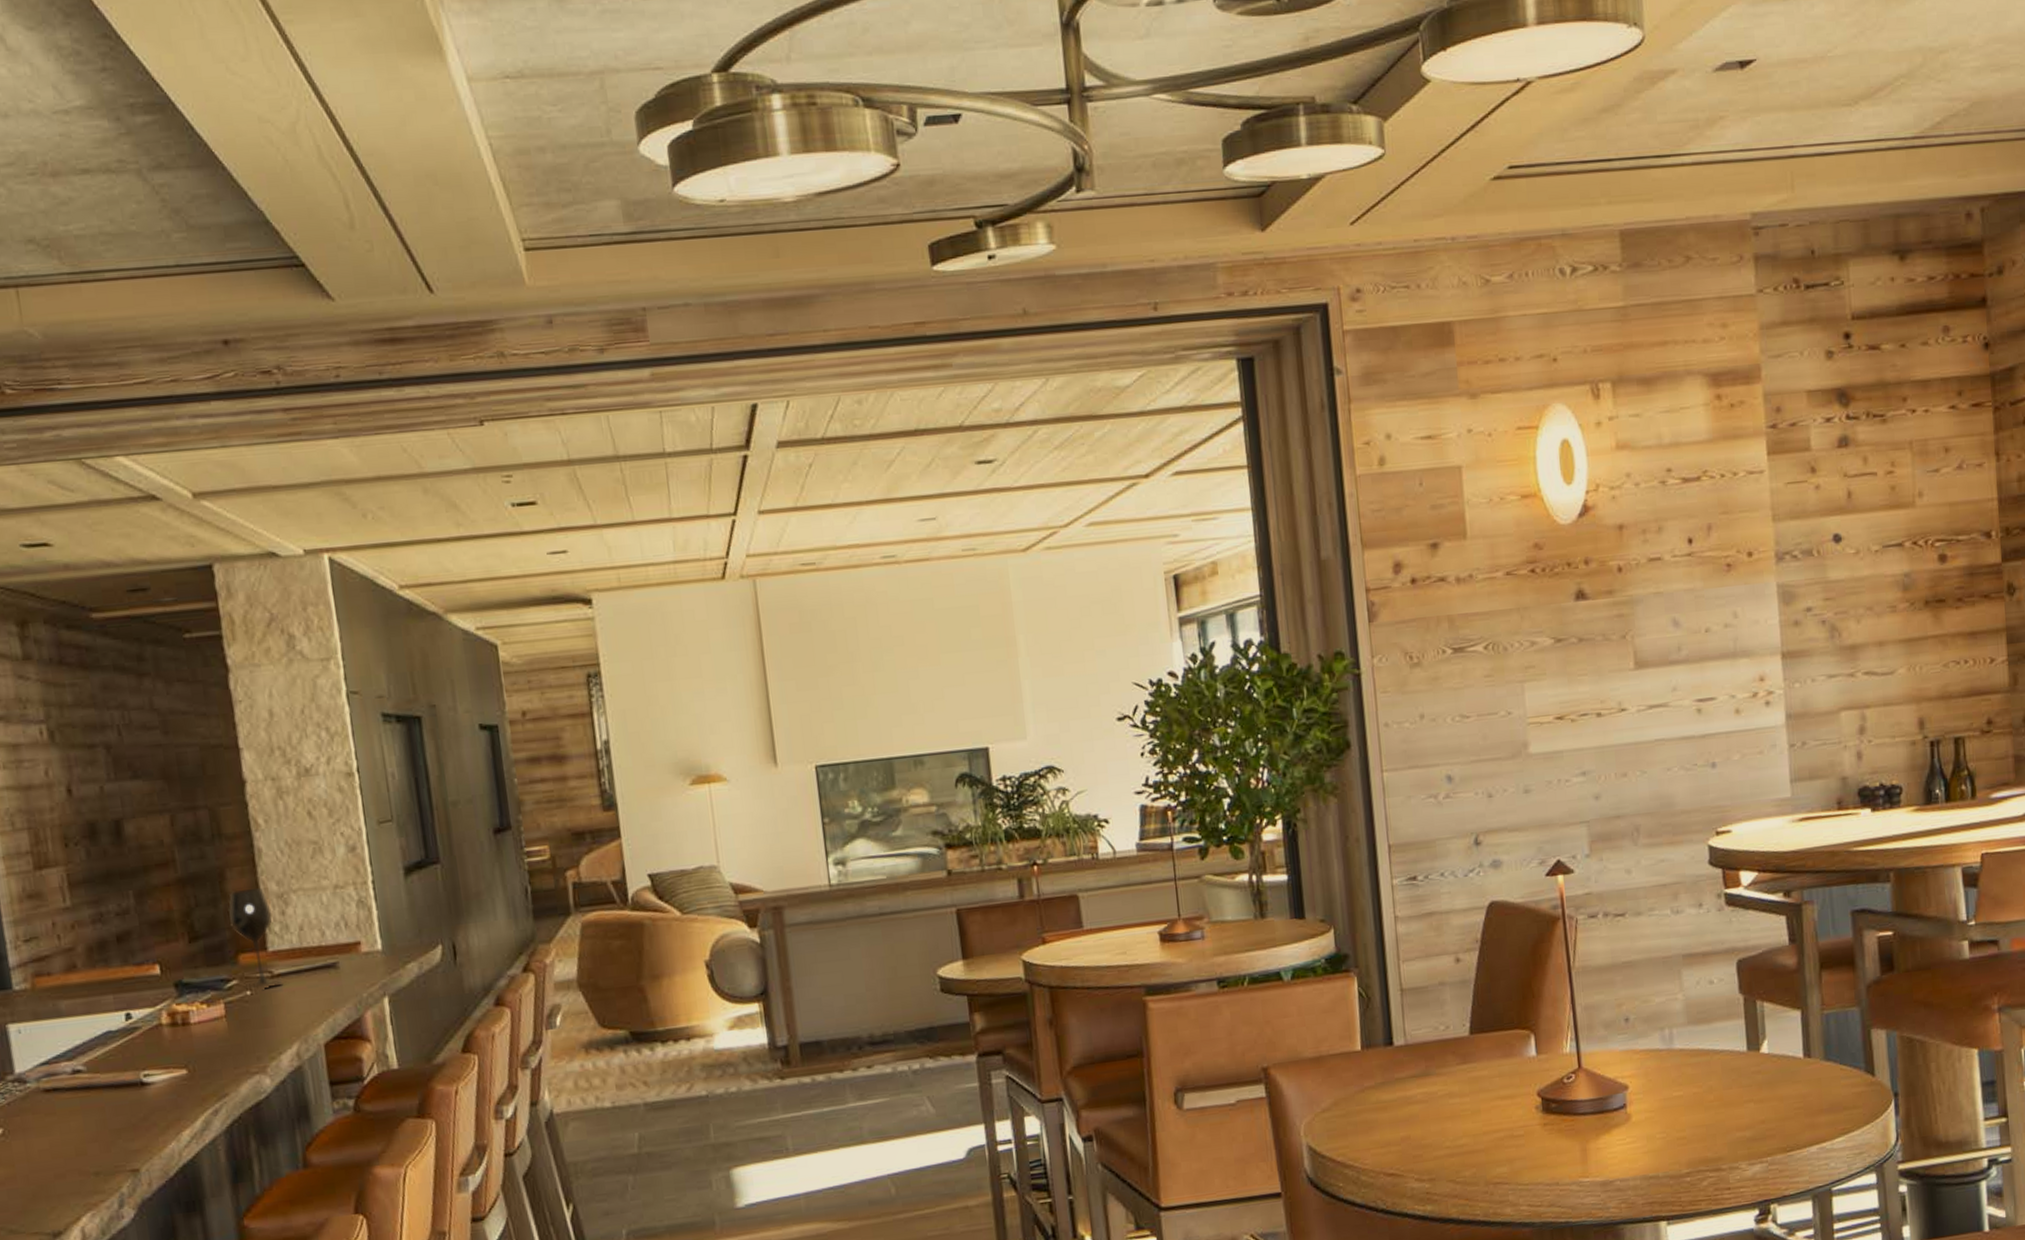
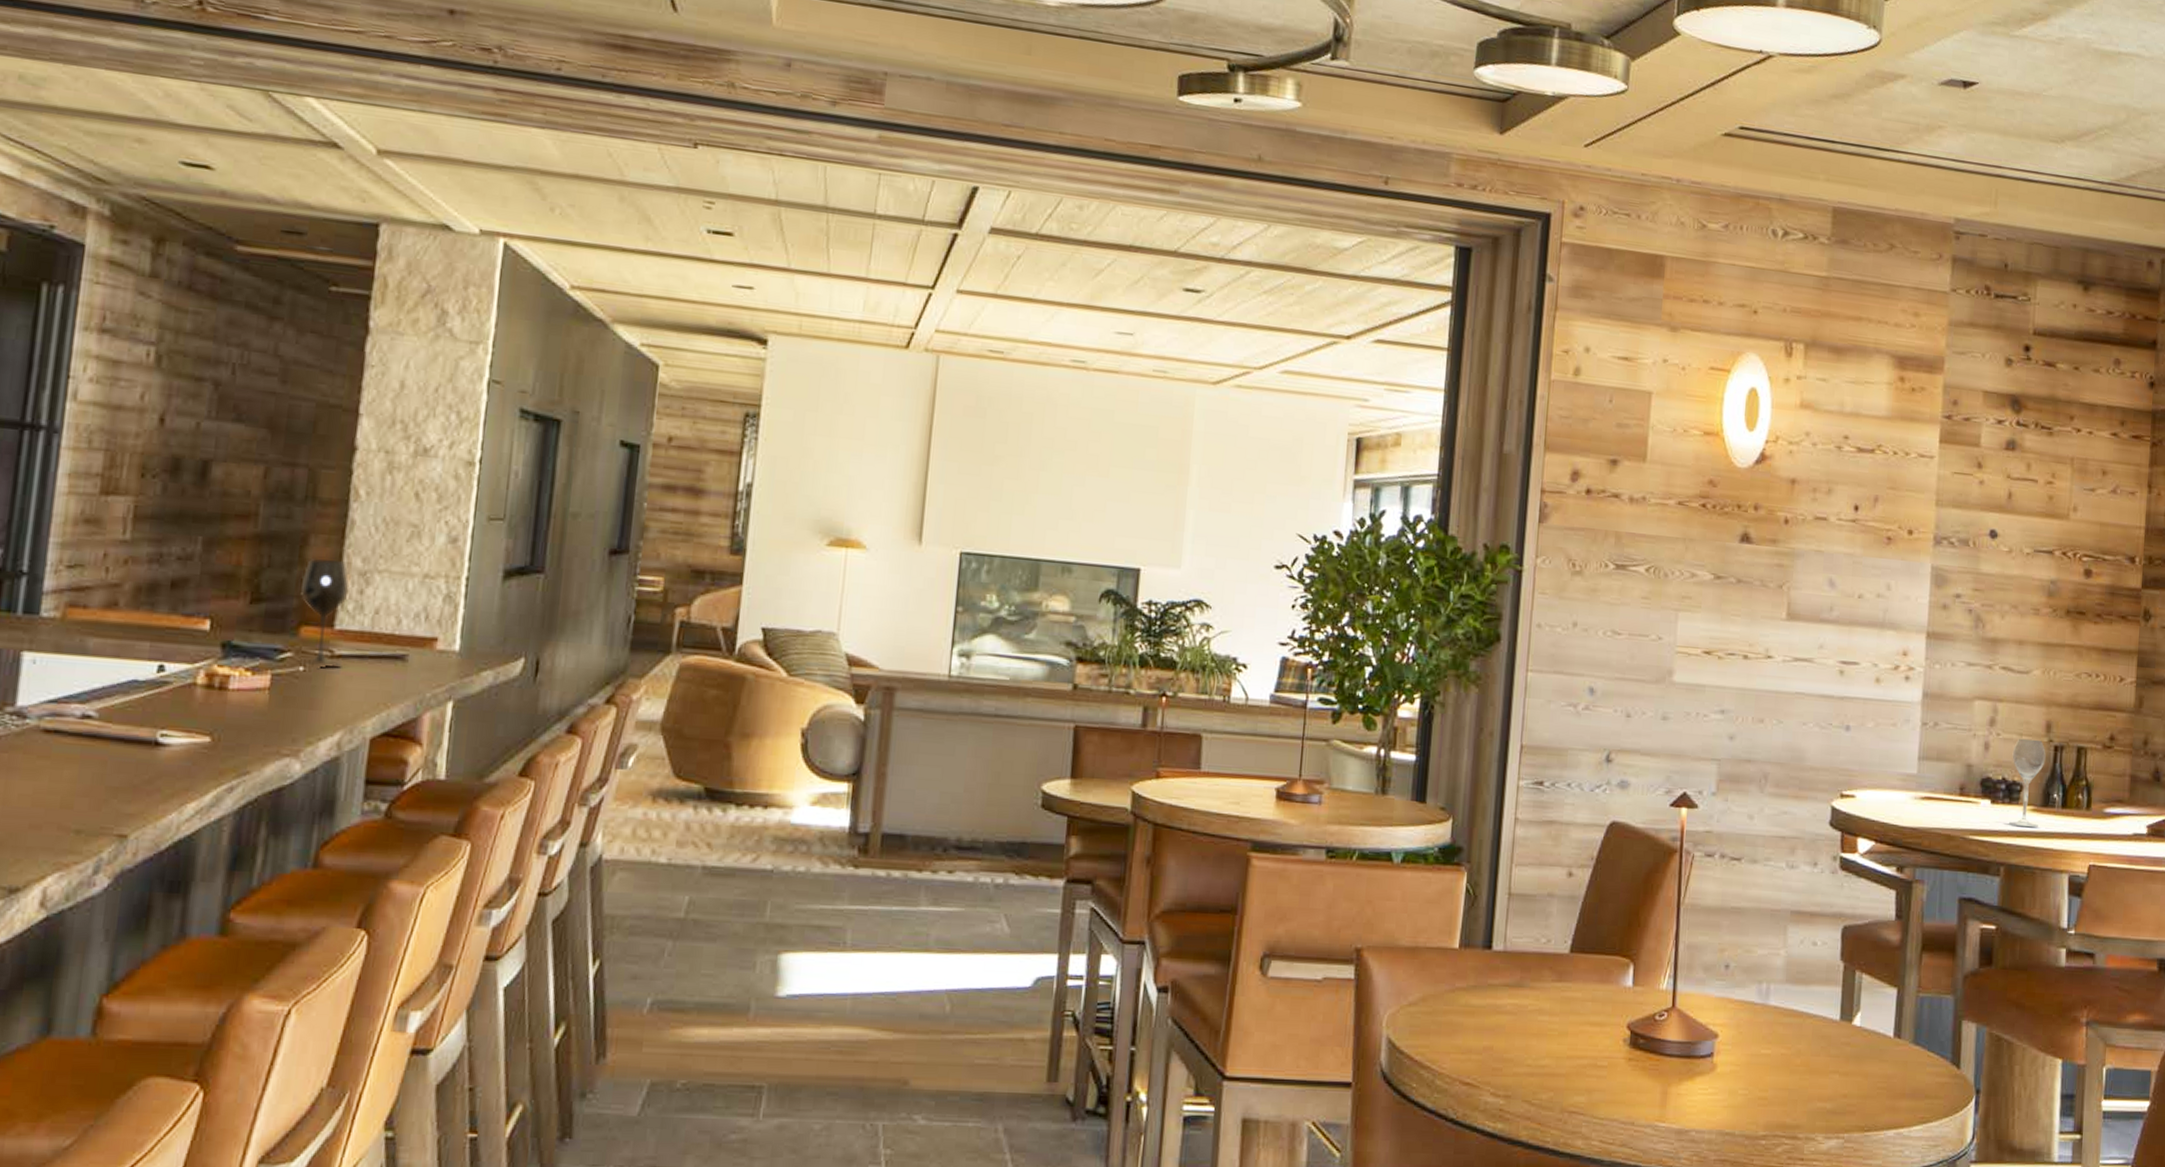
wineglass: none [1887,739,1924,830] -> present [2008,738,2046,828]

